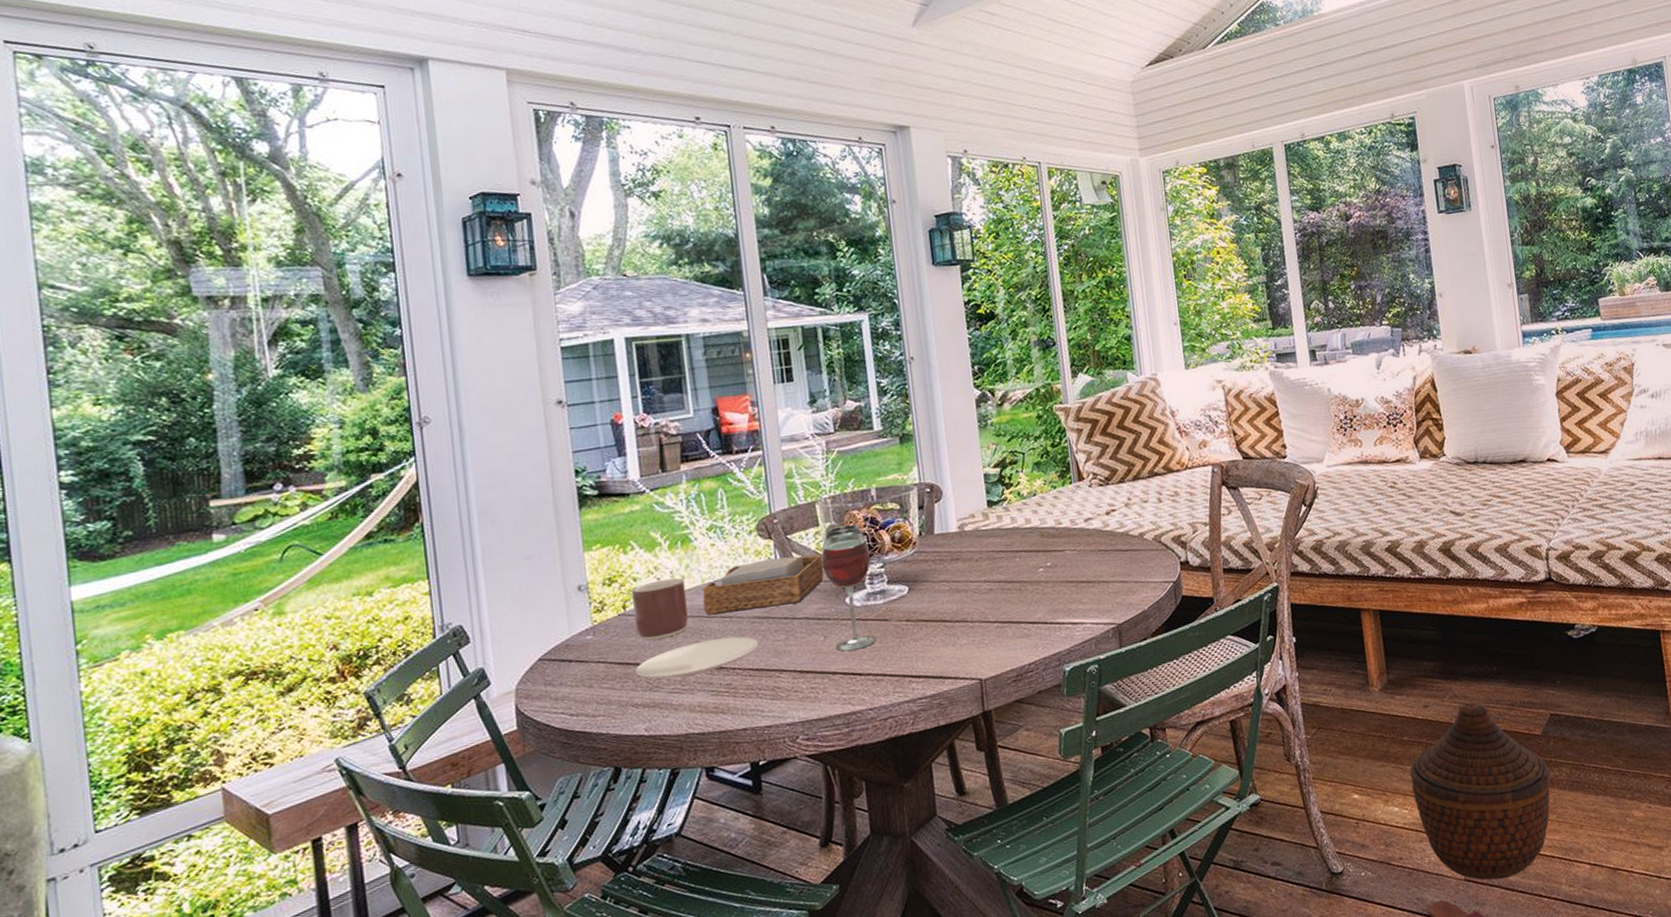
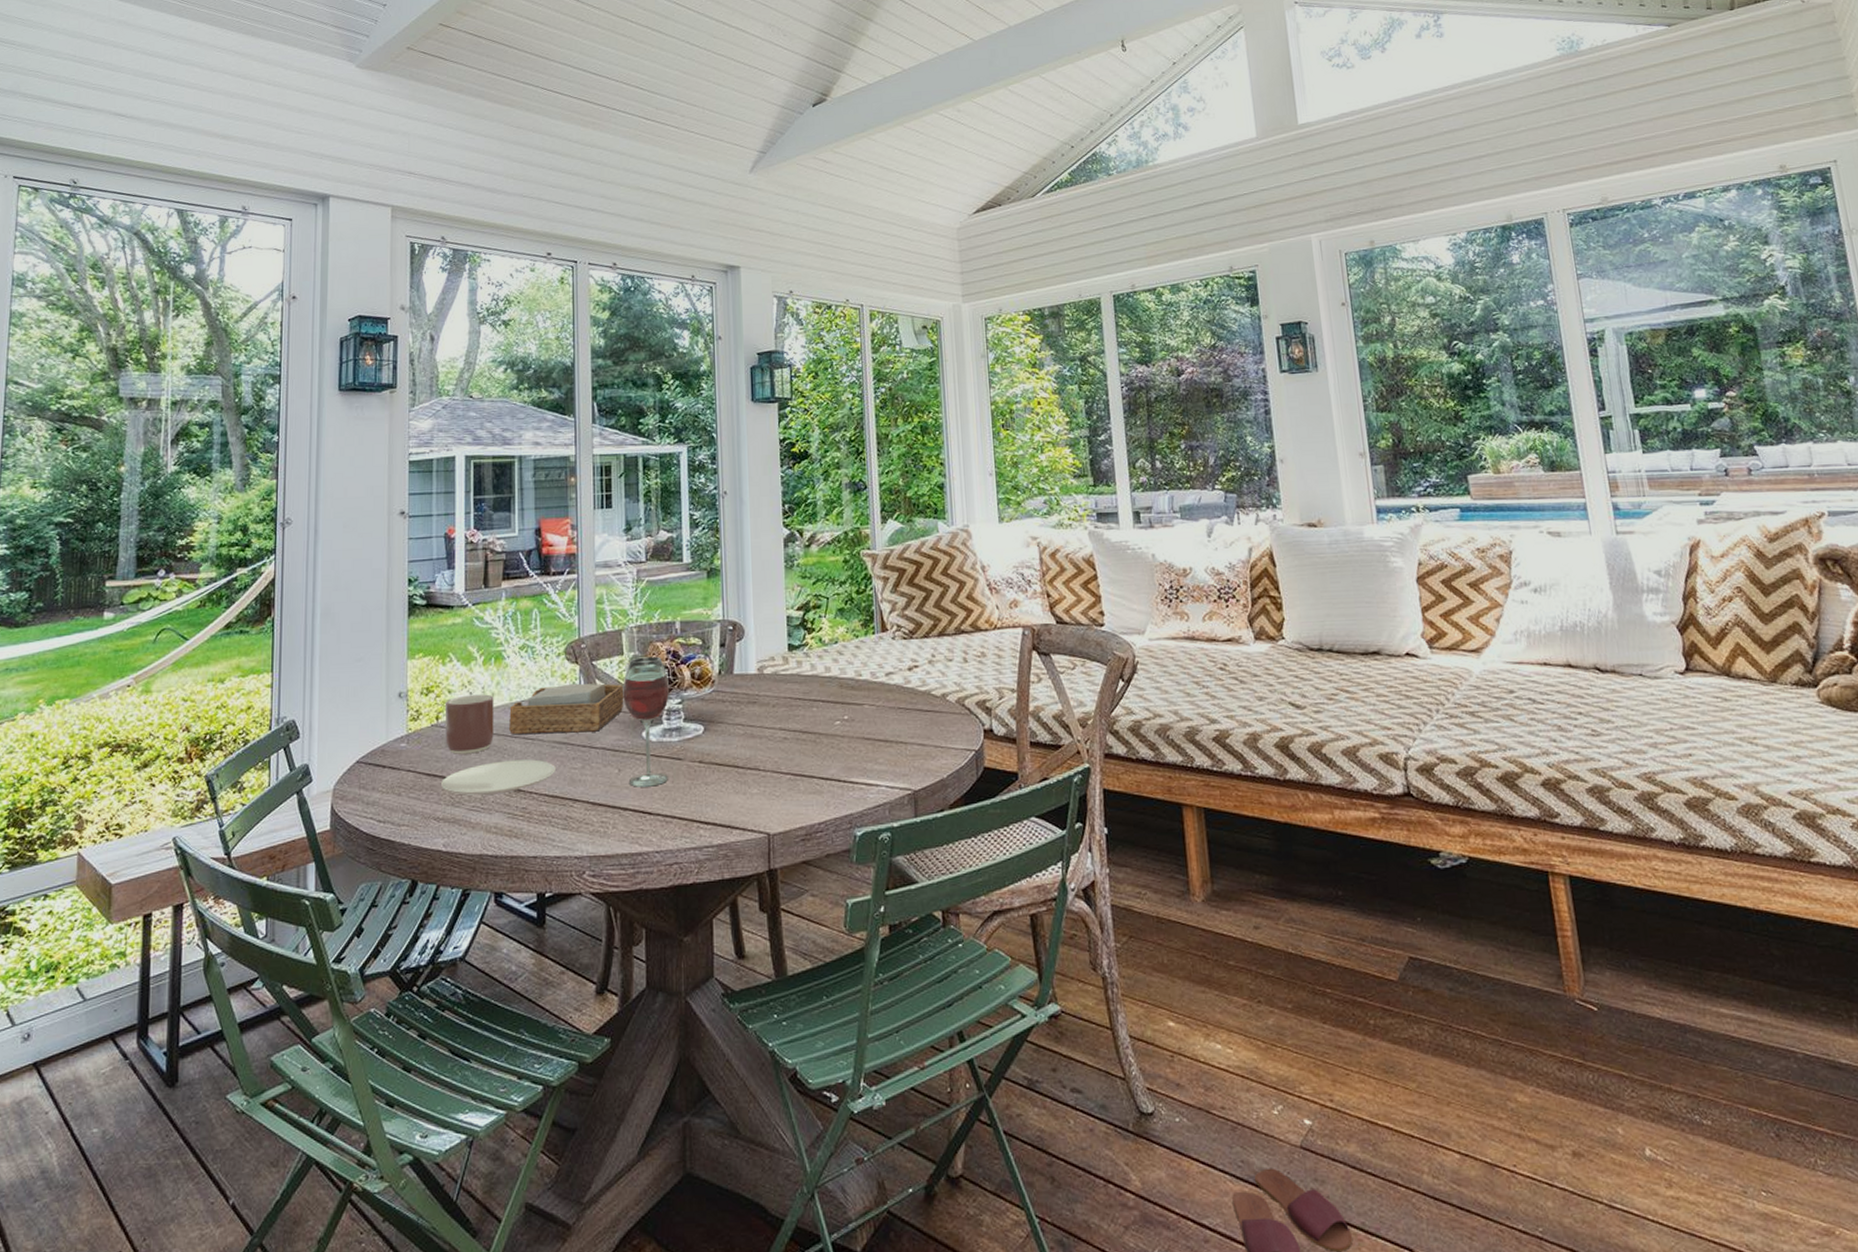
woven basket: present [1409,701,1551,880] -> none [1235,929,1409,1154]

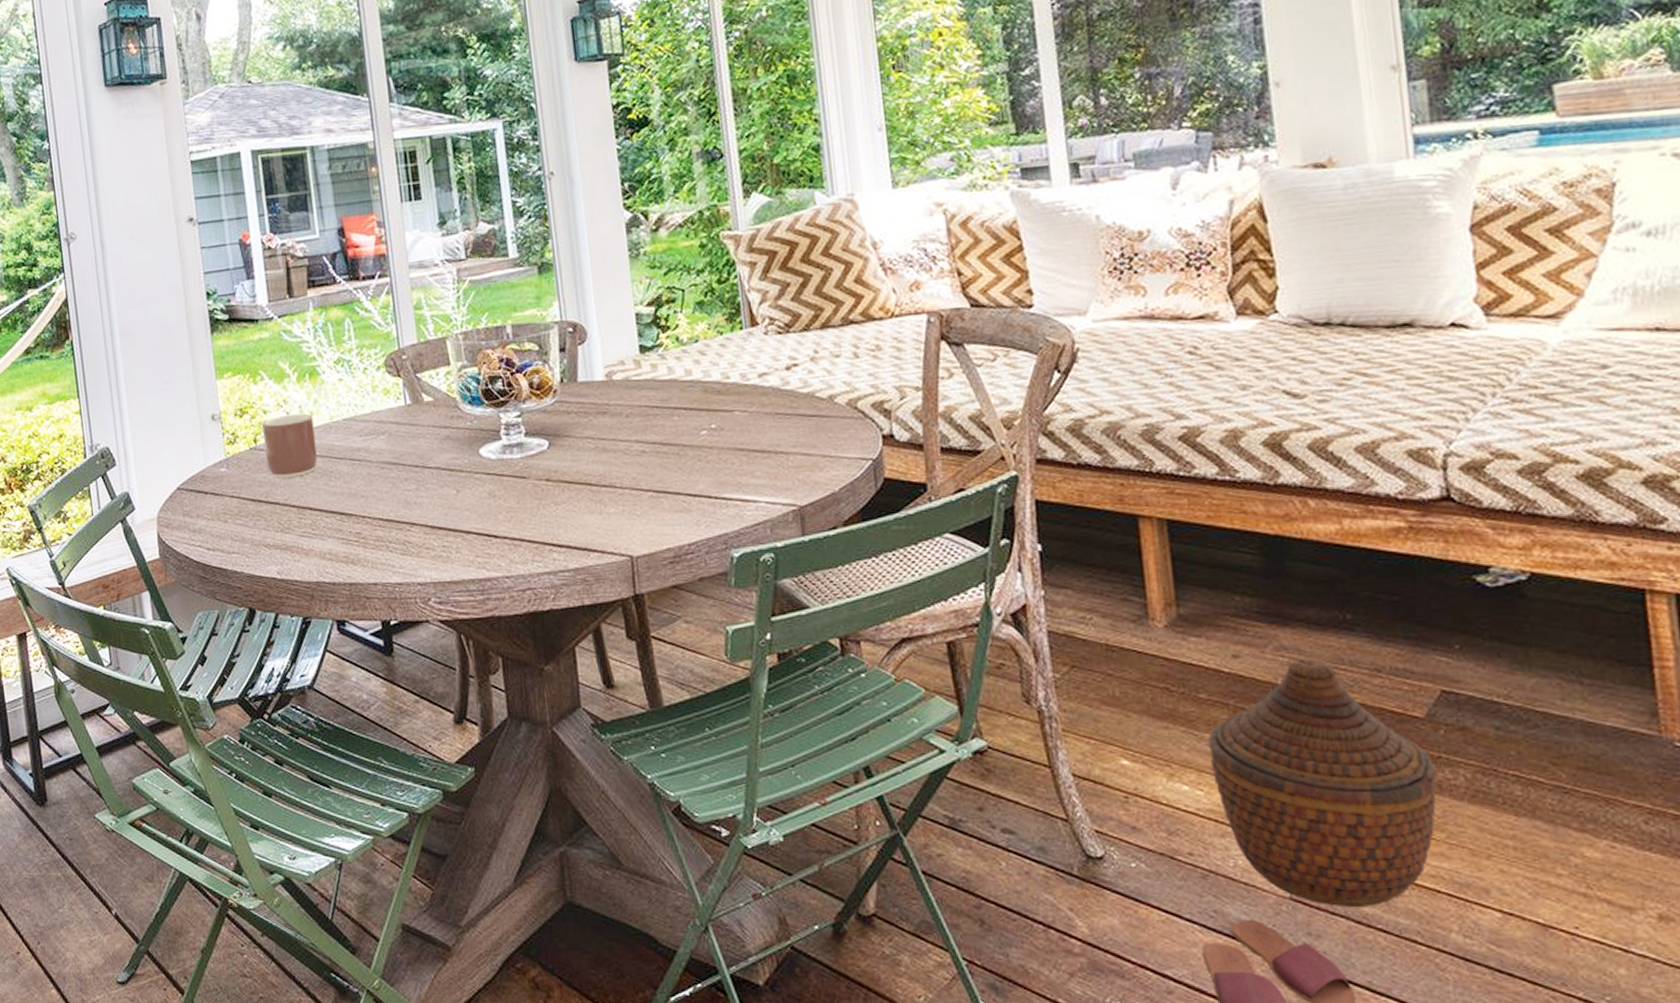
plate: present [440,759,557,796] -> none [266,481,389,521]
napkin holder: present [509,683,624,735] -> none [331,397,457,456]
wineglass: present [623,656,670,787] -> none [452,365,513,509]
woven basket: none [1235,929,1409,1154] -> present [1207,658,1437,908]

